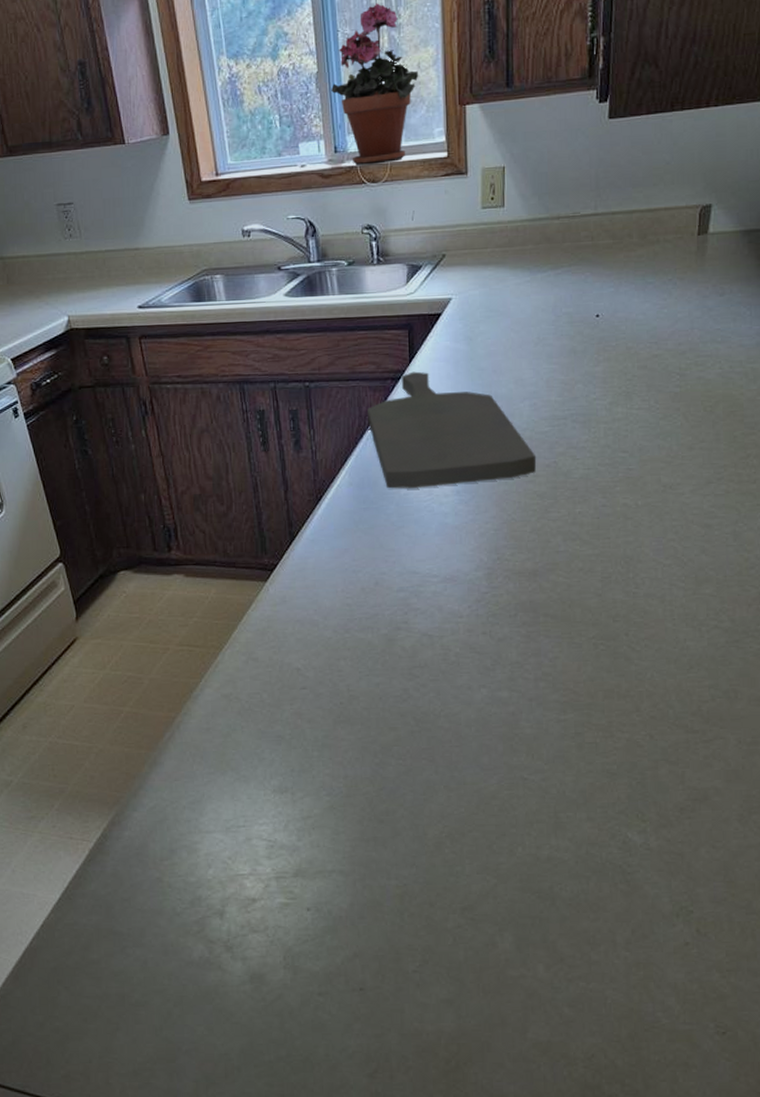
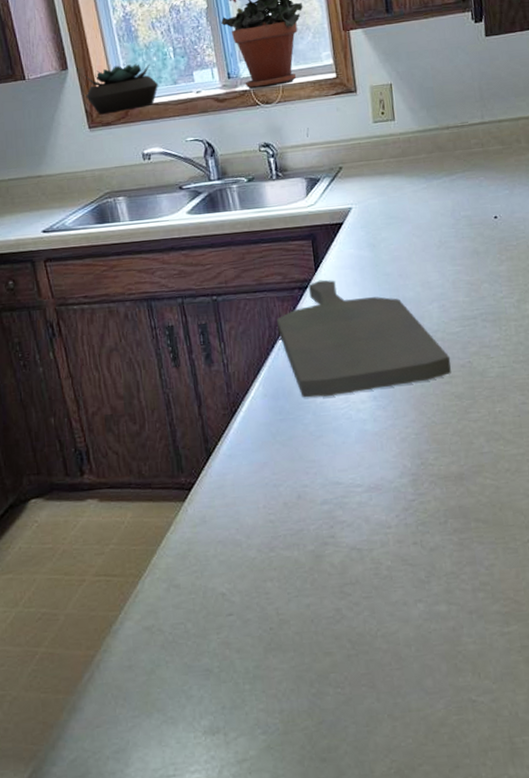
succulent plant: none [186,130,263,186] -> present [84,63,159,115]

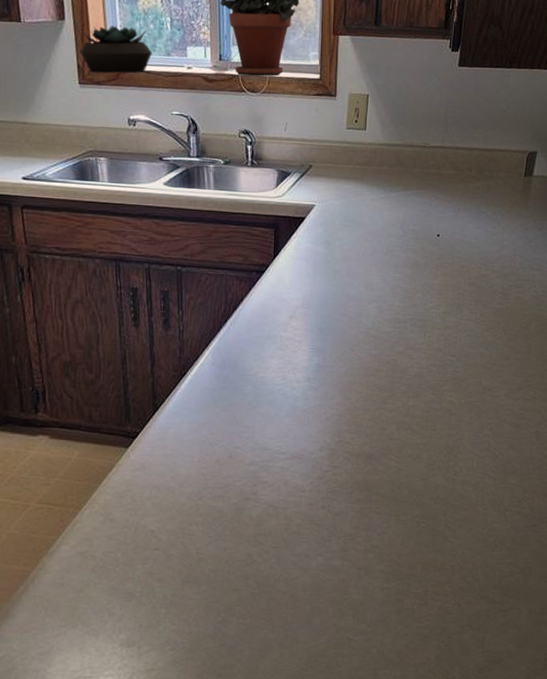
cutting board: present [277,279,451,398] -> none [233,267,379,373]

